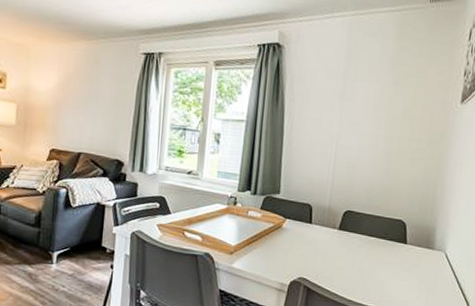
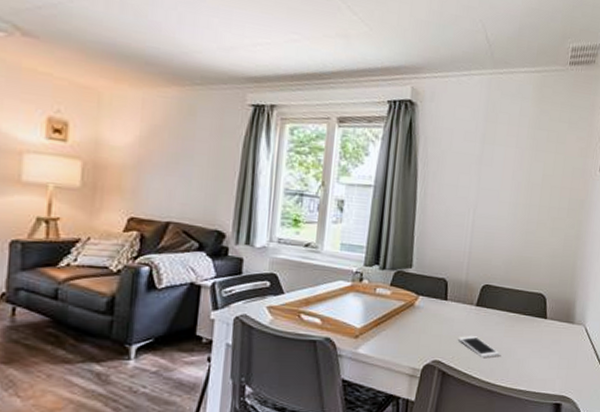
cell phone: none [321,256,360,277] -> present [457,335,499,357]

